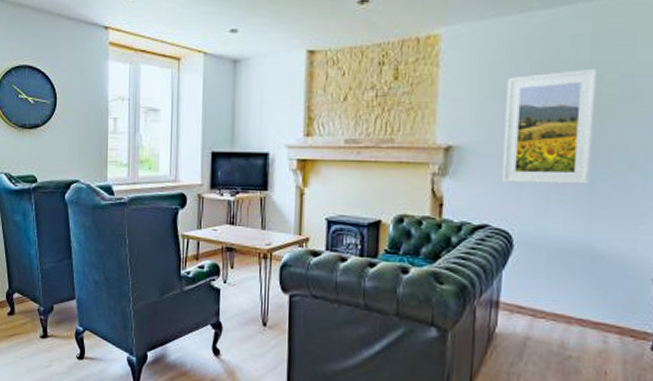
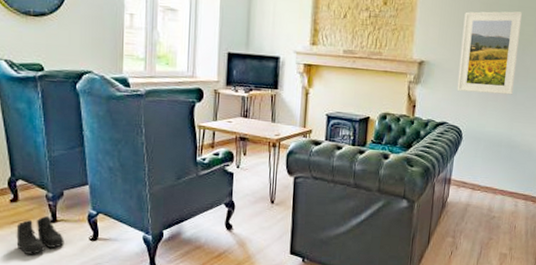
boots: none [12,330,54,370] -> present [16,215,64,254]

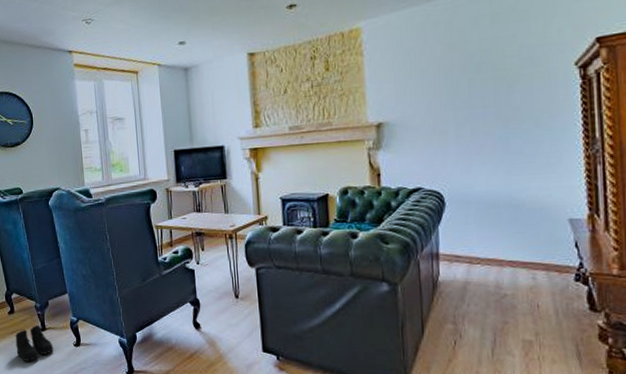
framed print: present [457,11,522,95] -> none [423,44,503,149]

